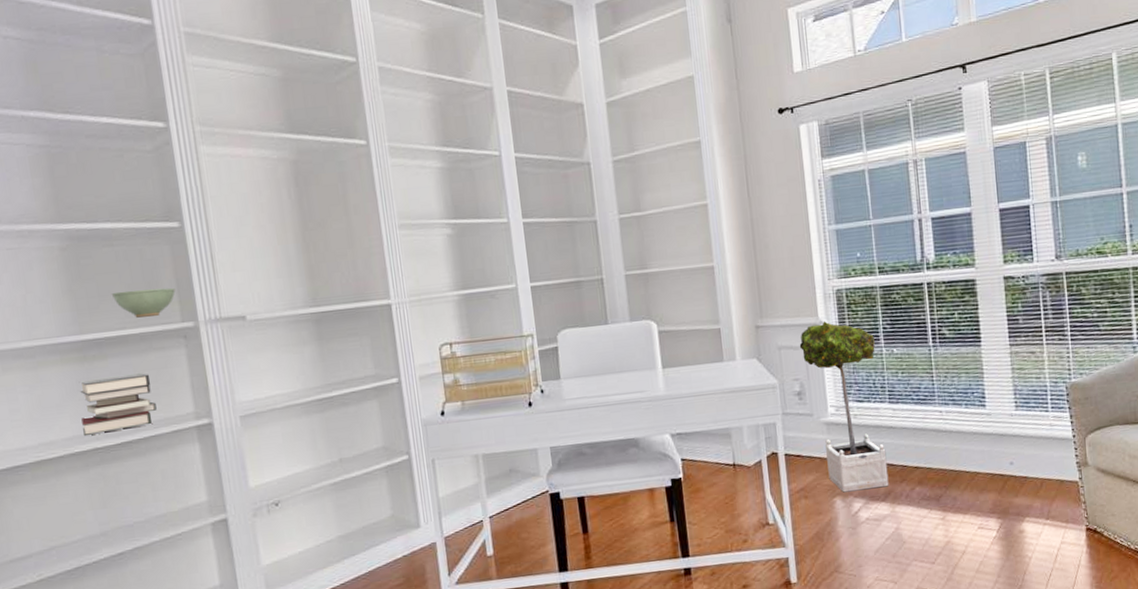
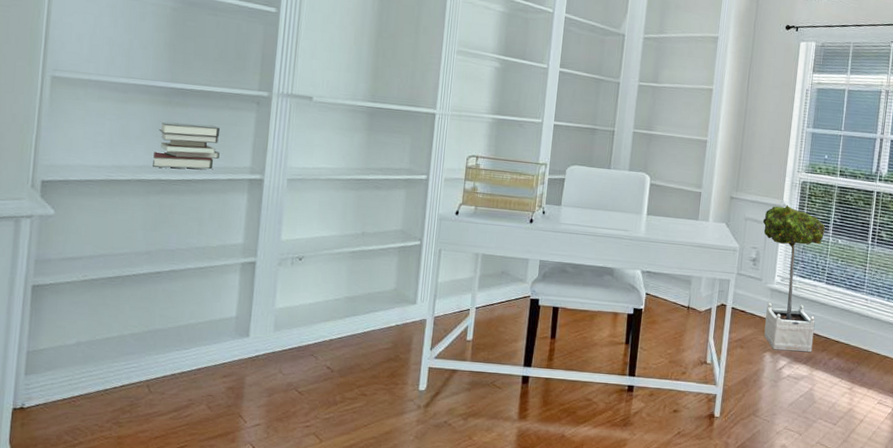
bowl: present [111,288,176,318] -> none [205,54,260,81]

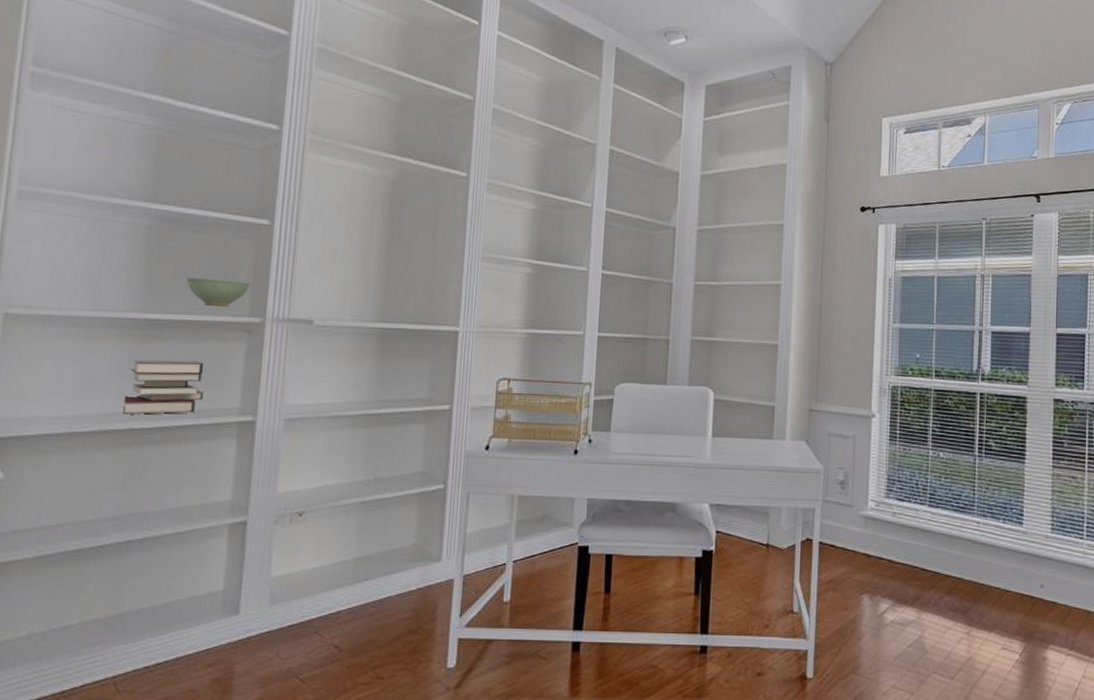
bowl: none [205,54,260,81] -> present [186,277,250,306]
potted tree: present [762,205,825,353] -> none [849,415,923,592]

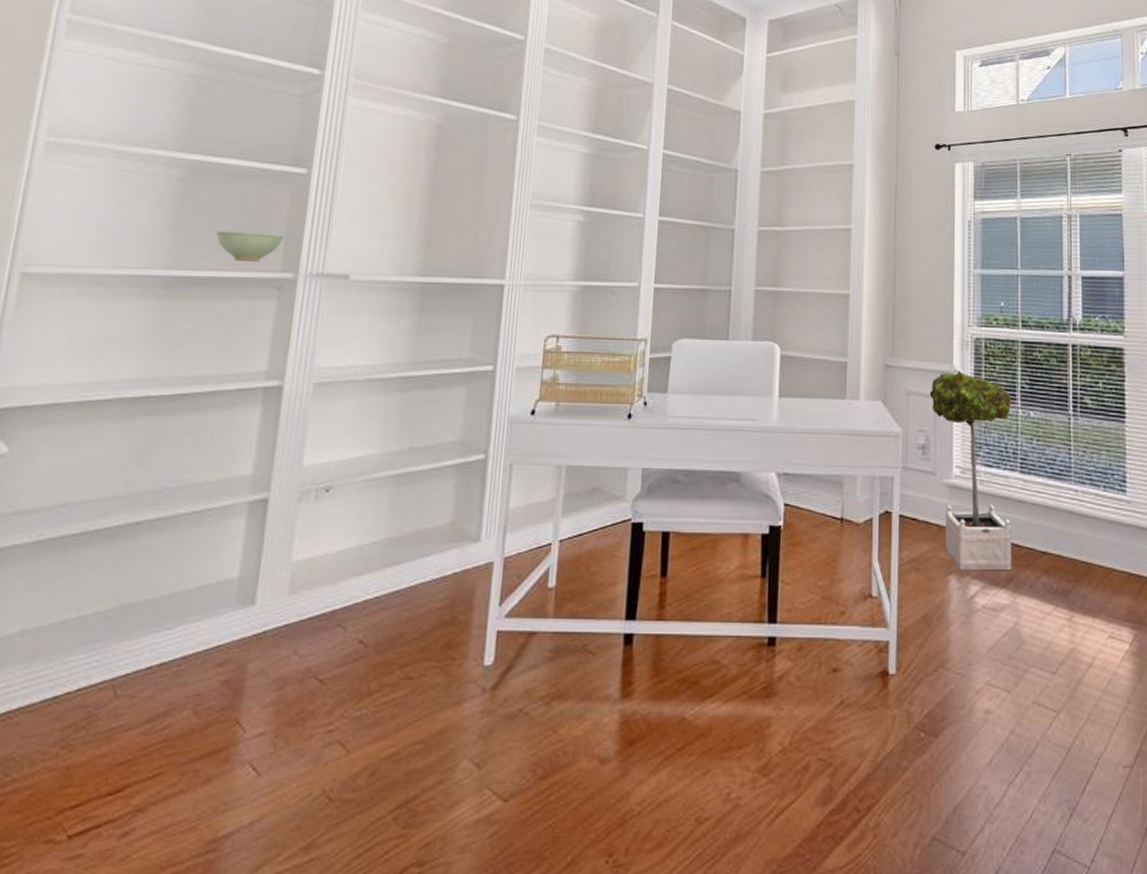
books: present [123,358,205,415] -> none [140,319,231,381]
potted tree: none [849,415,923,592] -> present [929,370,1012,571]

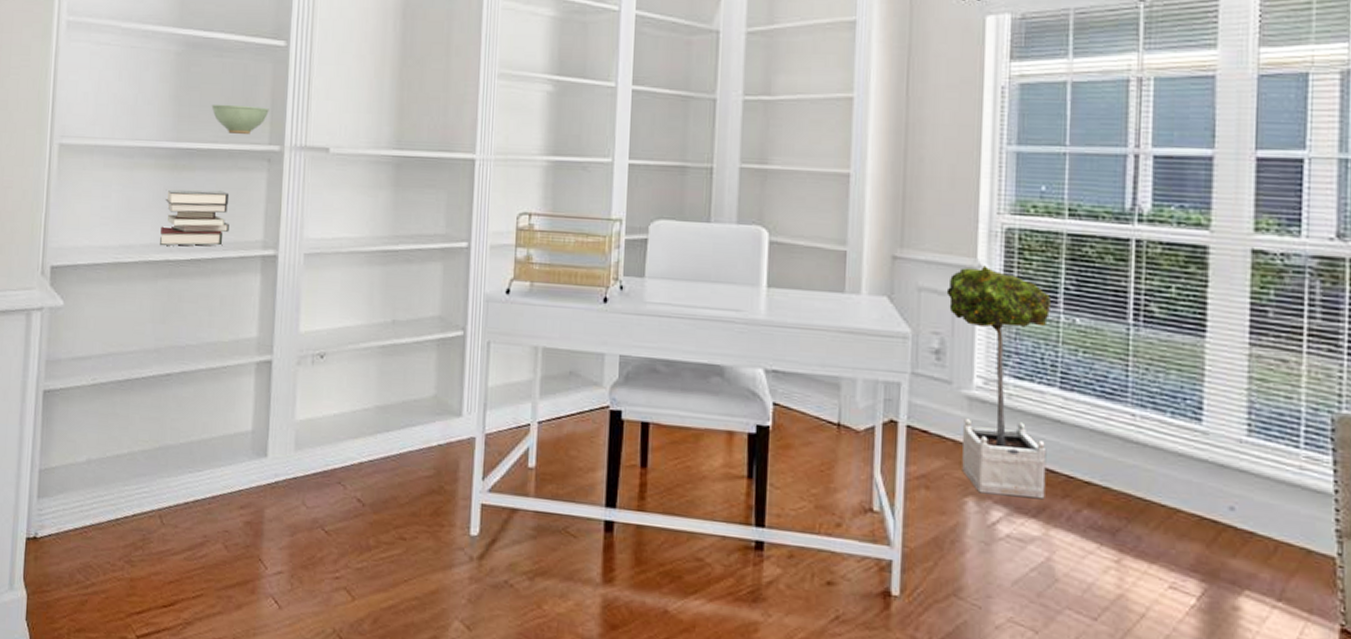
books: none [140,319,231,381] -> present [160,188,230,247]

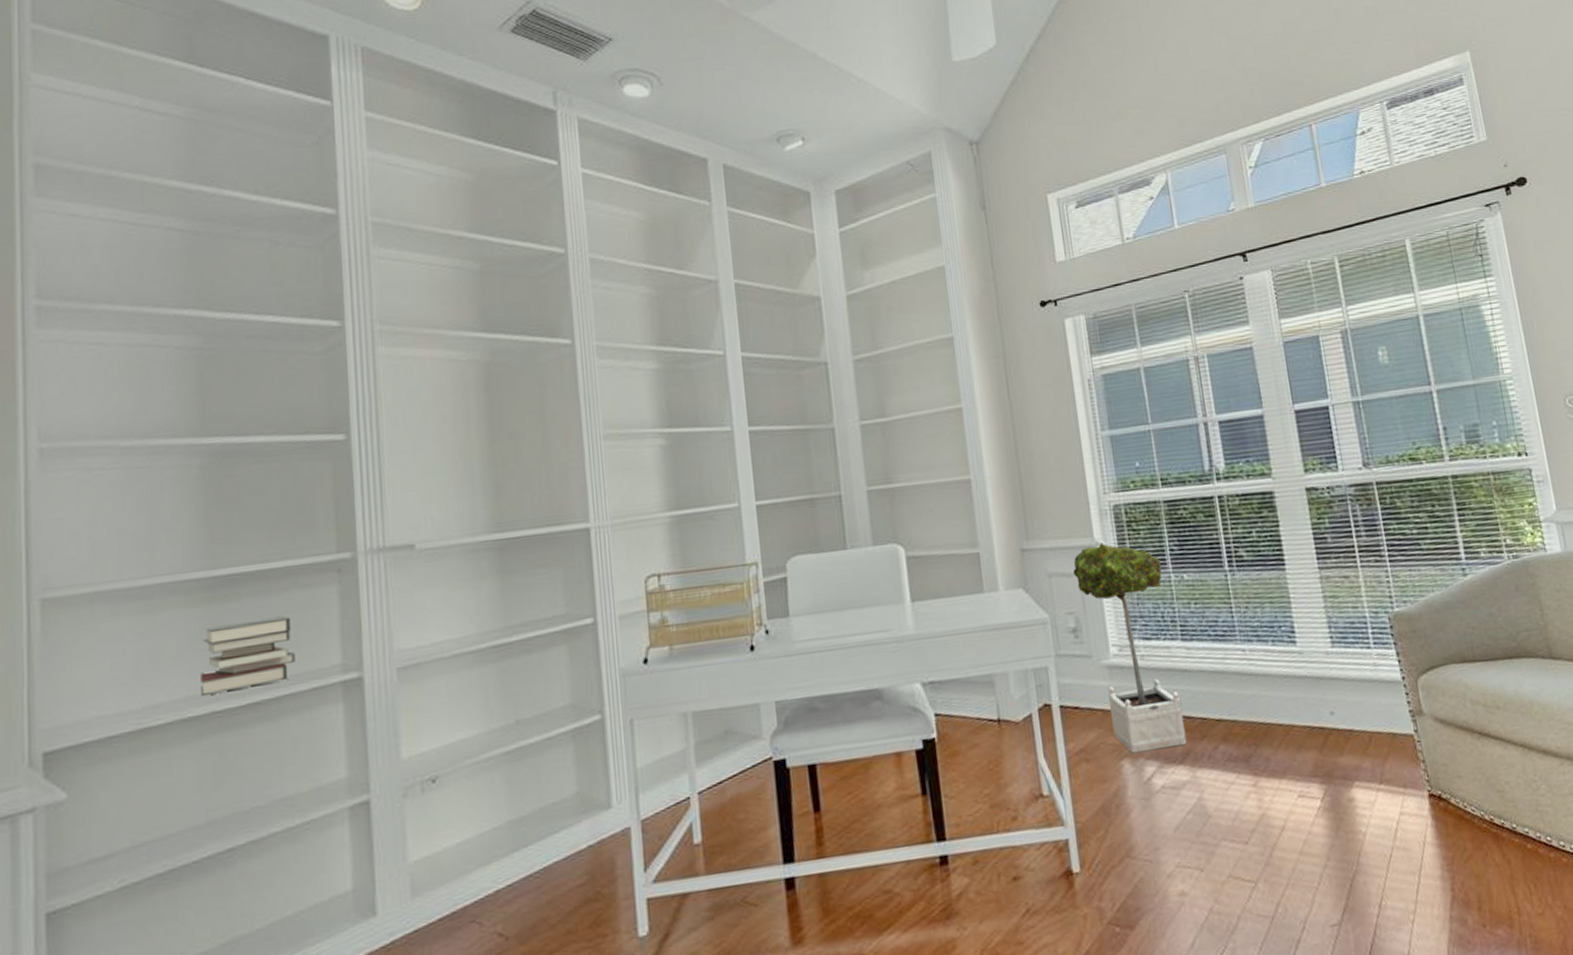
bowl: present [211,104,269,134] -> none [255,511,333,548]

